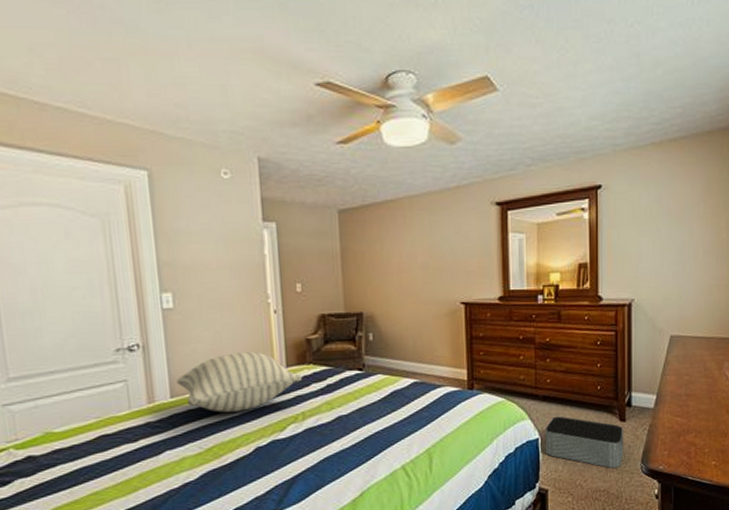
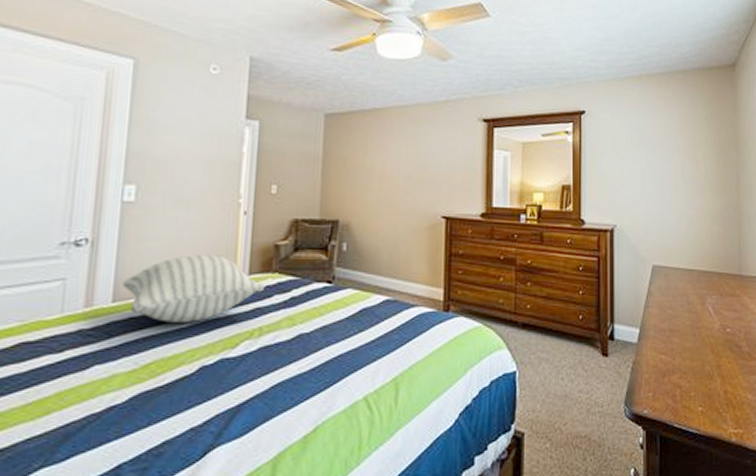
storage bin: present [544,416,624,469] -> none [522,346,606,411]

